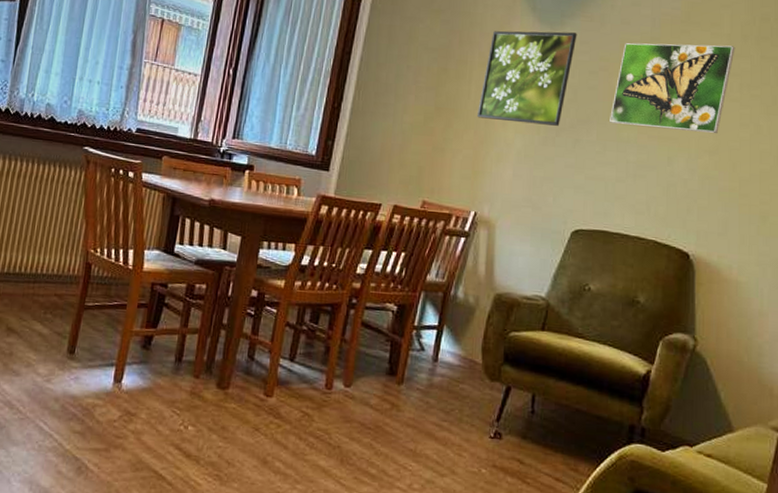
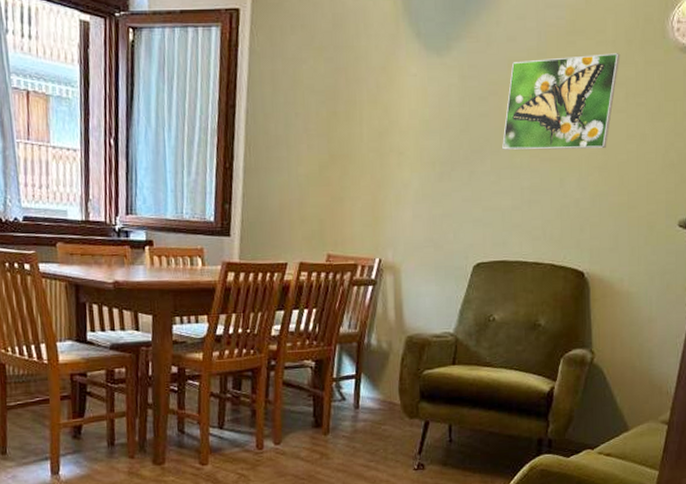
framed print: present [477,30,577,126] -> none [372,57,465,161]

